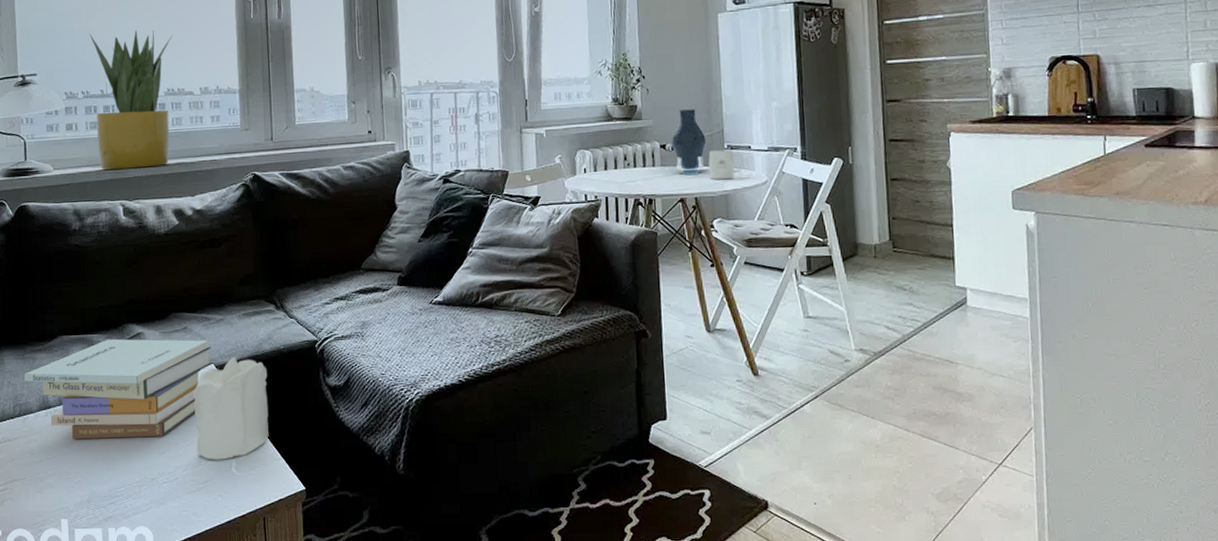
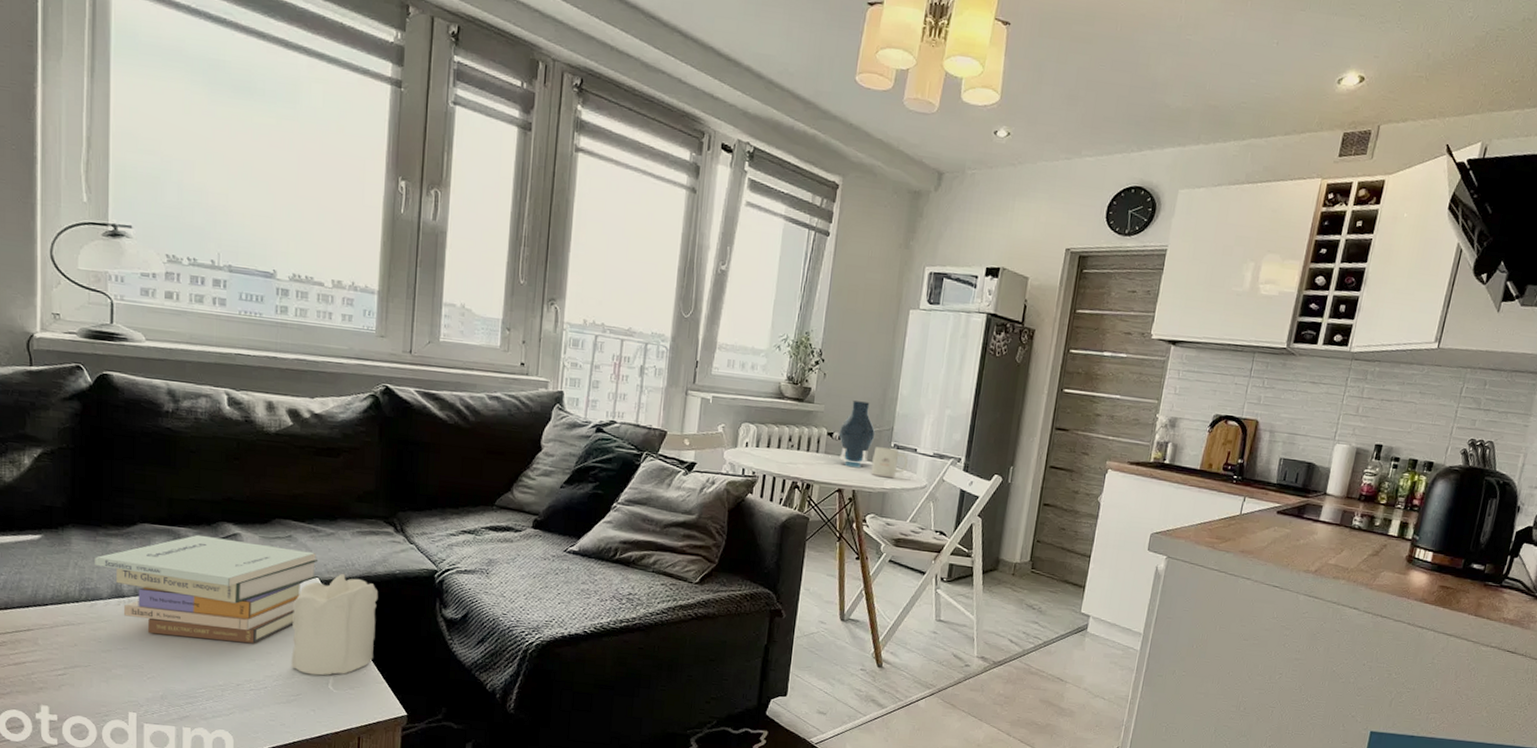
planter: present [89,30,173,170] -> none [202,192,306,359]

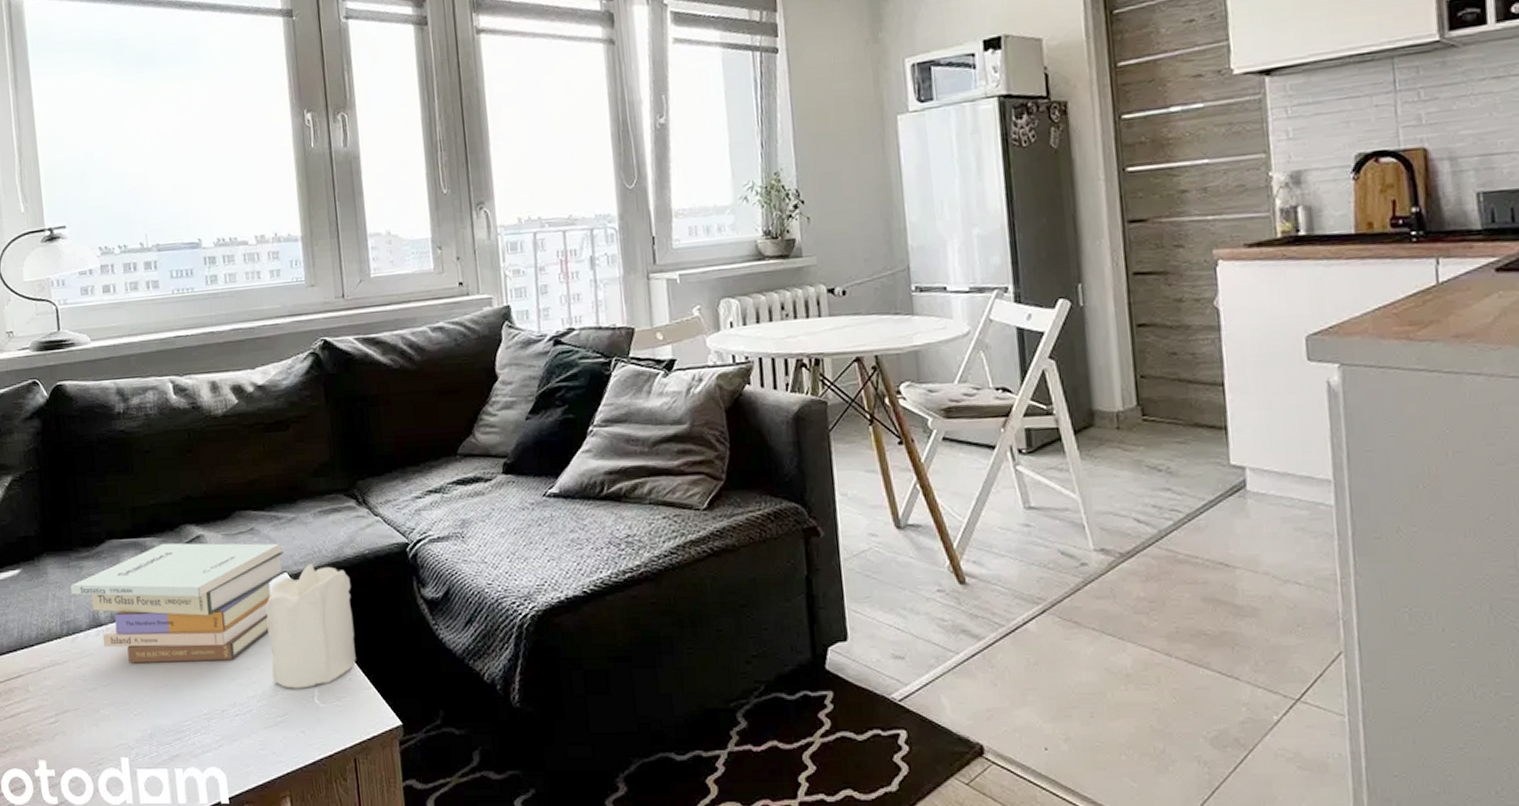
vase: present [838,400,876,468] -> none [840,241,889,328]
mug: present [871,447,908,478] -> none [890,292,939,332]

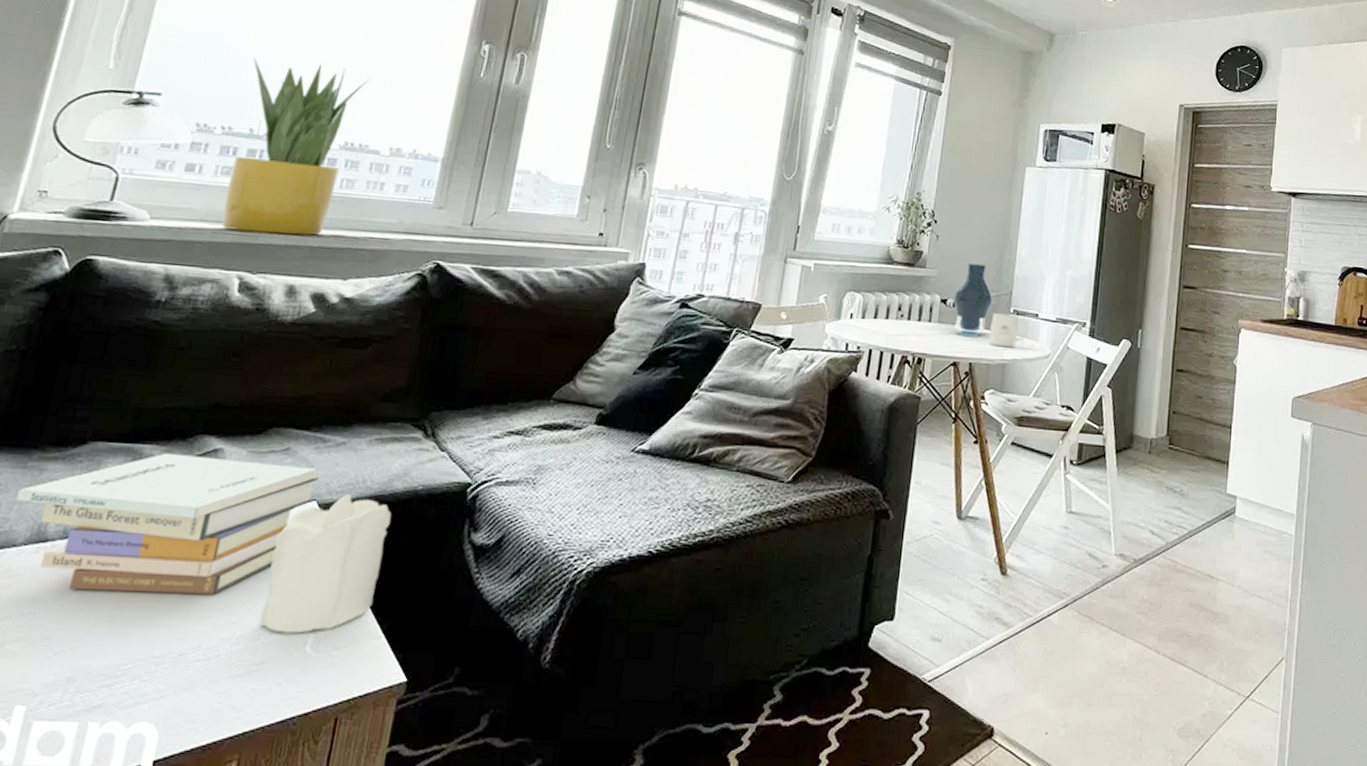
planter: none [123,167,223,340] -> present [222,57,371,236]
vase: none [840,241,889,328] -> present [953,264,993,338]
mug: none [890,292,939,332] -> present [989,313,1029,348]

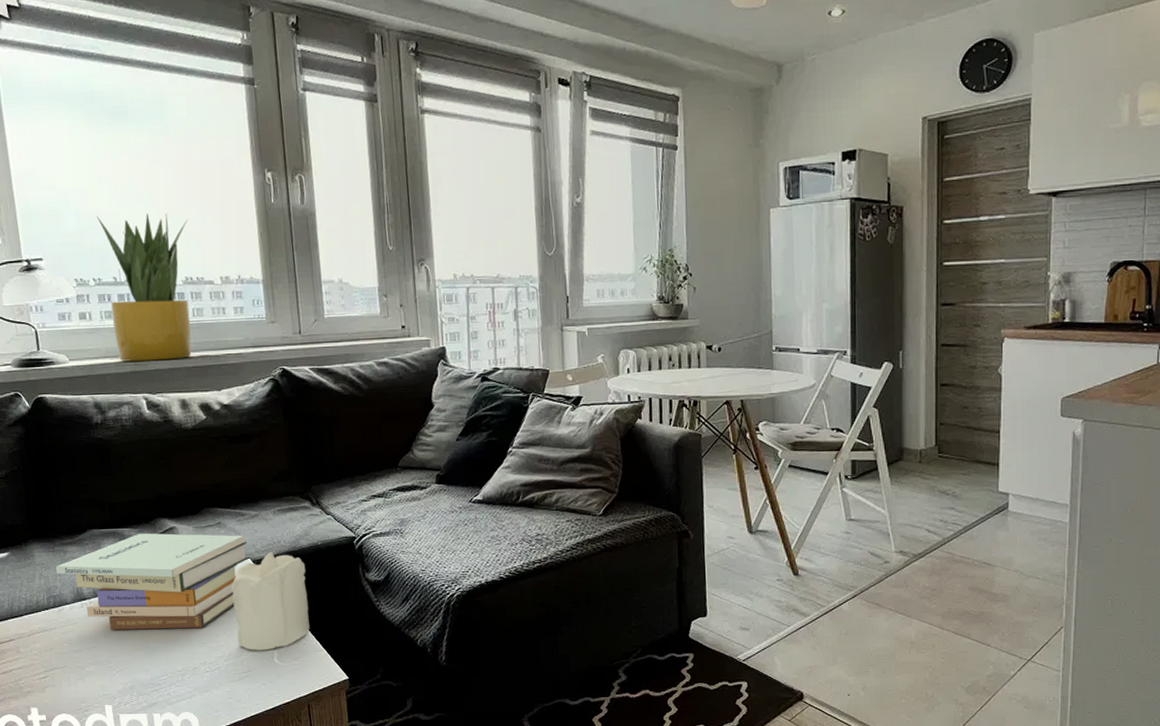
vase: present [953,264,993,338] -> none [717,309,755,378]
mug: present [989,313,1029,348] -> none [755,352,792,383]

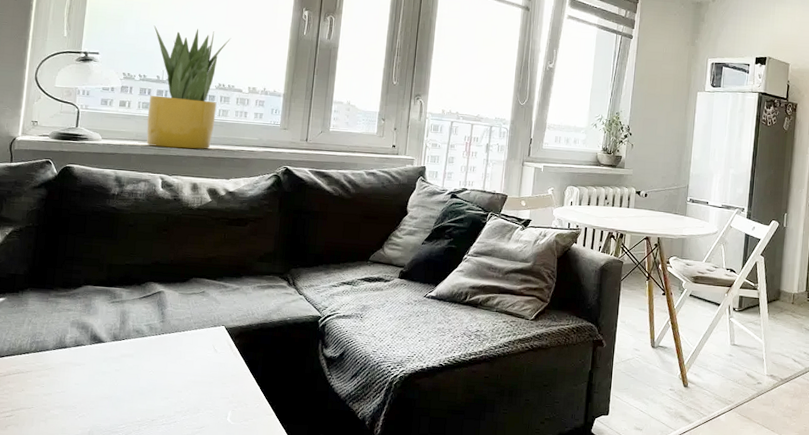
books: present [56,533,249,630] -> none [45,293,225,384]
candle: present [232,551,310,651] -> none [197,321,272,410]

